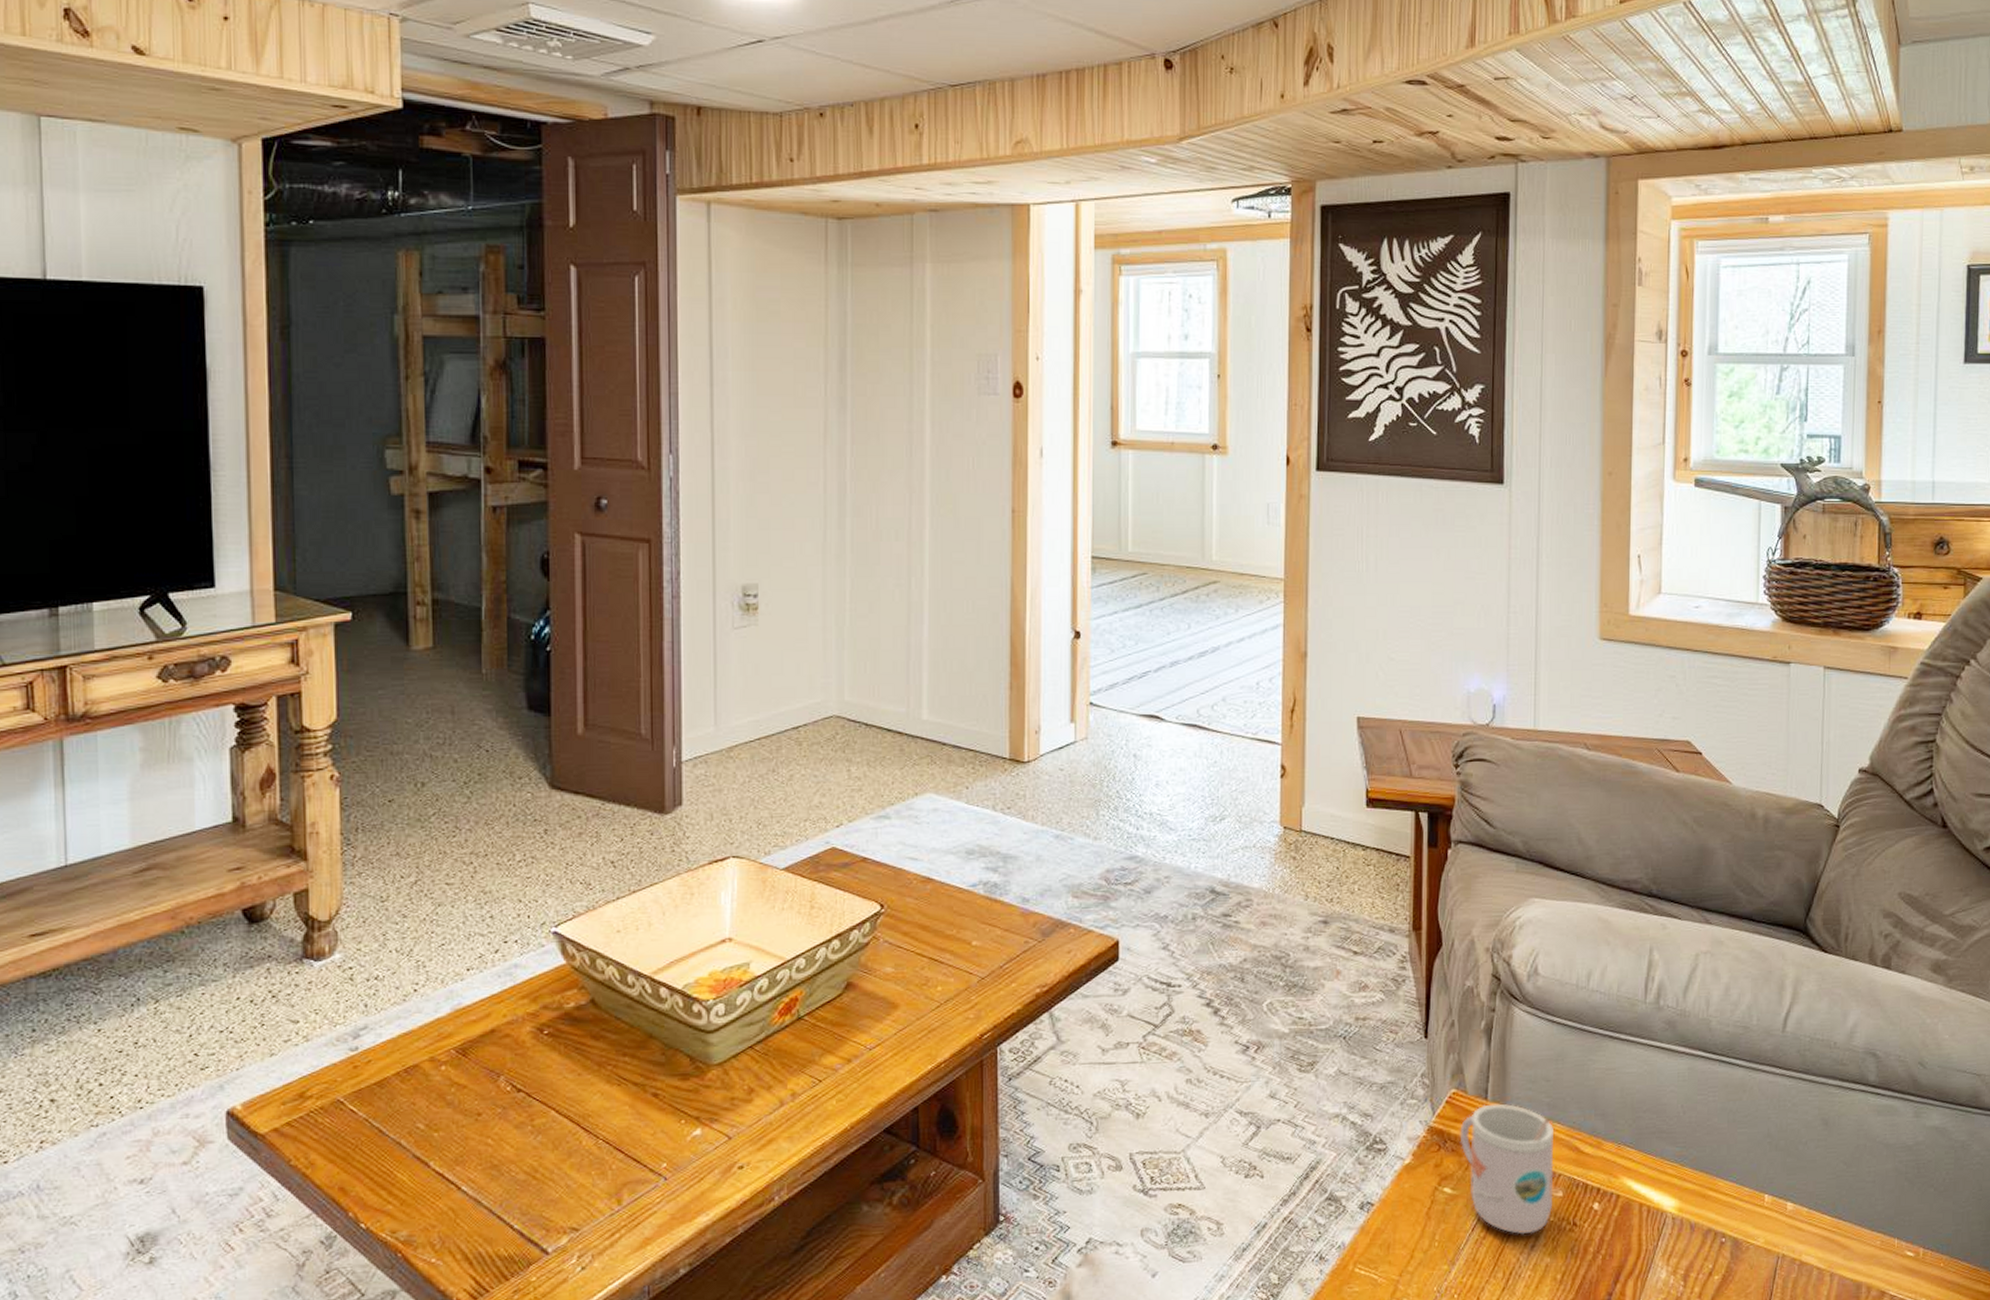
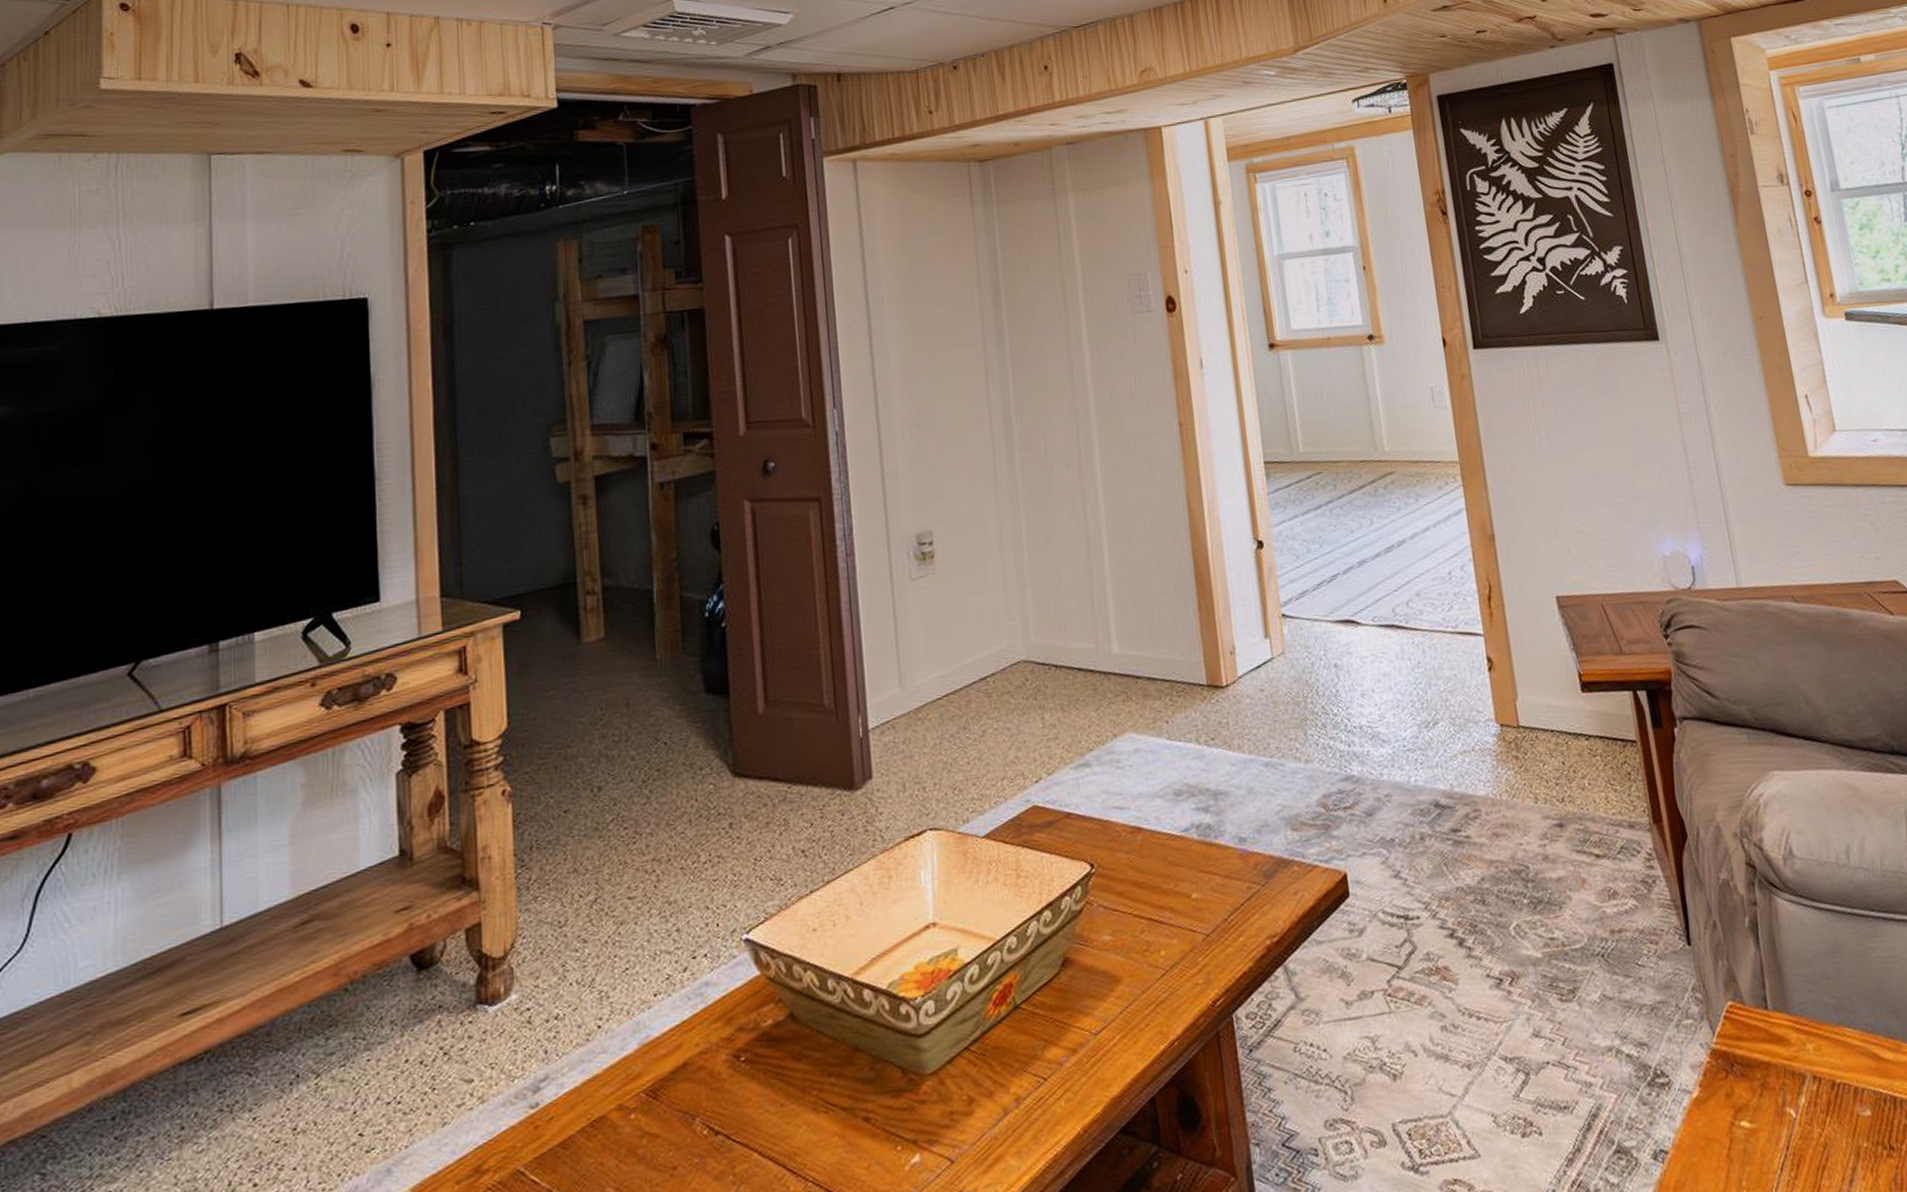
mug: present [1459,1103,1554,1235] -> none [1745,1011,1863,1169]

